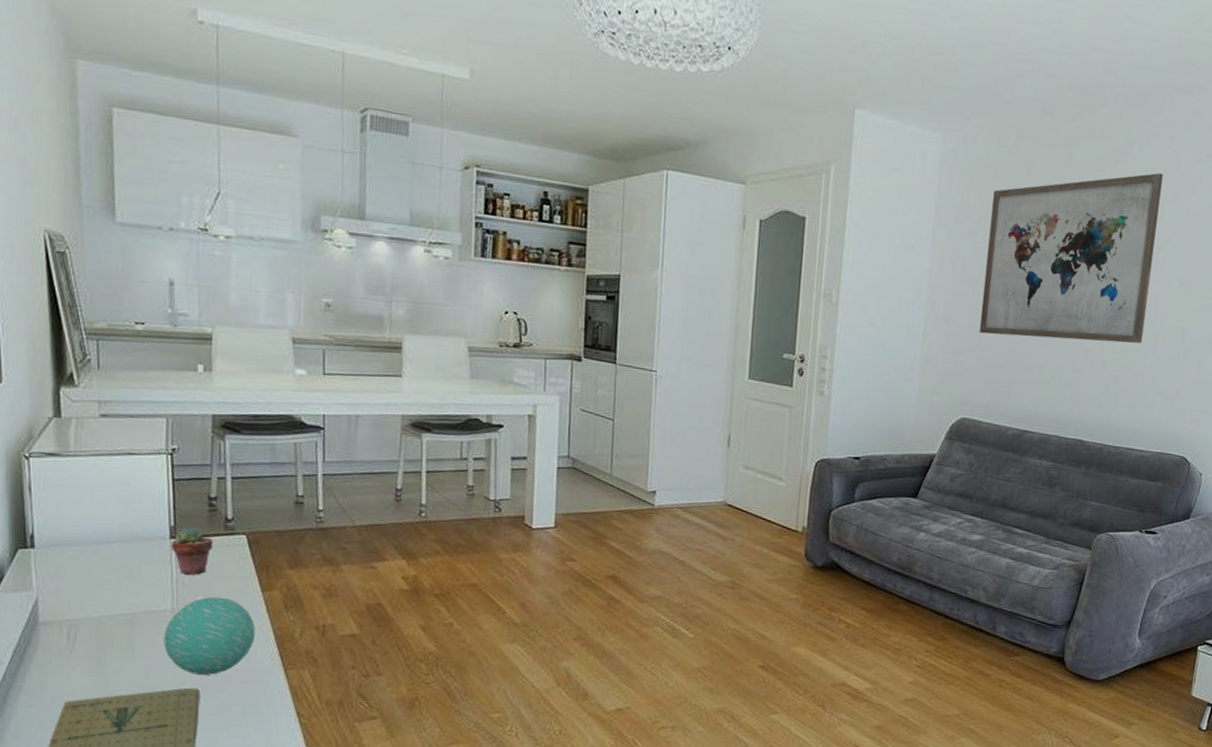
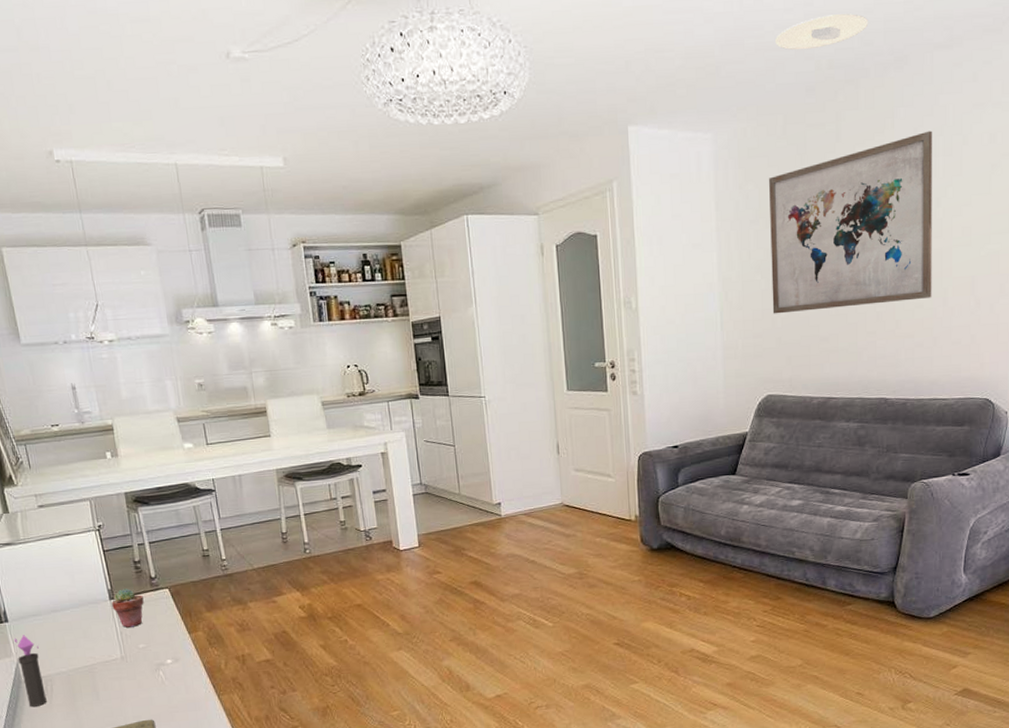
candle: none [37,566,68,656] -> present [14,635,47,707]
decorative ball: present [164,596,255,675] -> none [118,642,190,708]
recessed light: none [1019,36,1115,68] -> present [776,14,869,51]

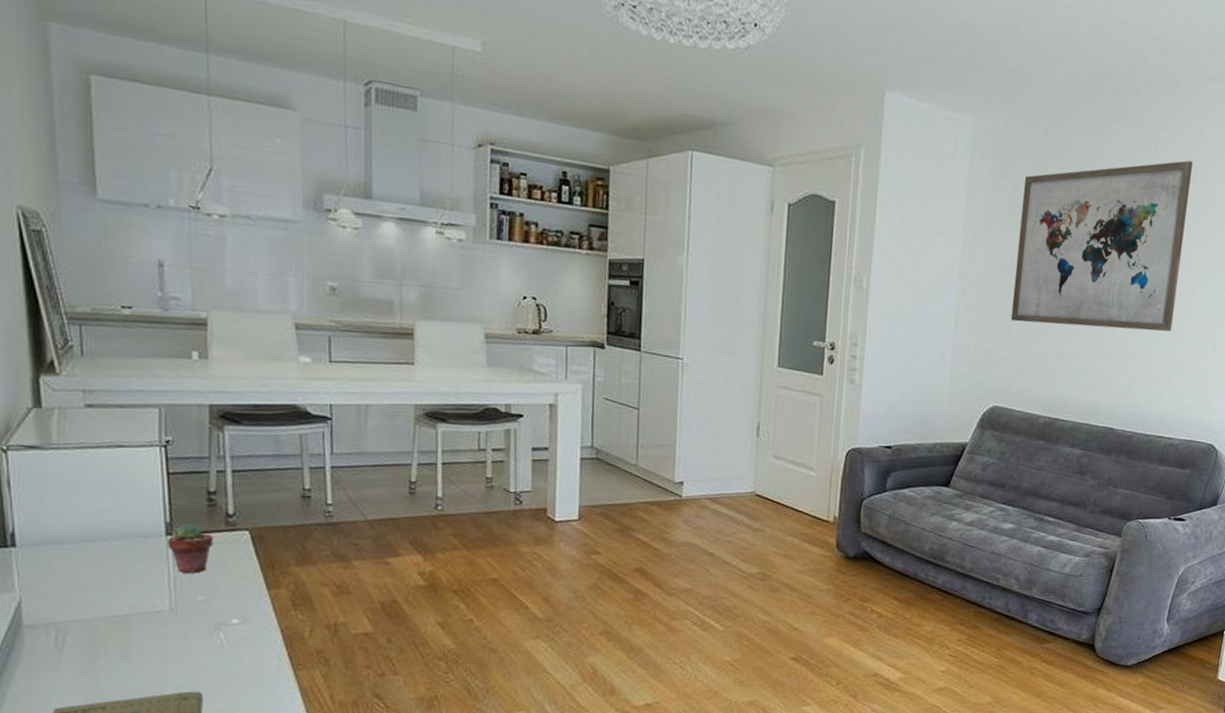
candle: present [14,635,47,707] -> none [19,566,54,661]
recessed light: present [776,14,869,51] -> none [1051,20,1146,53]

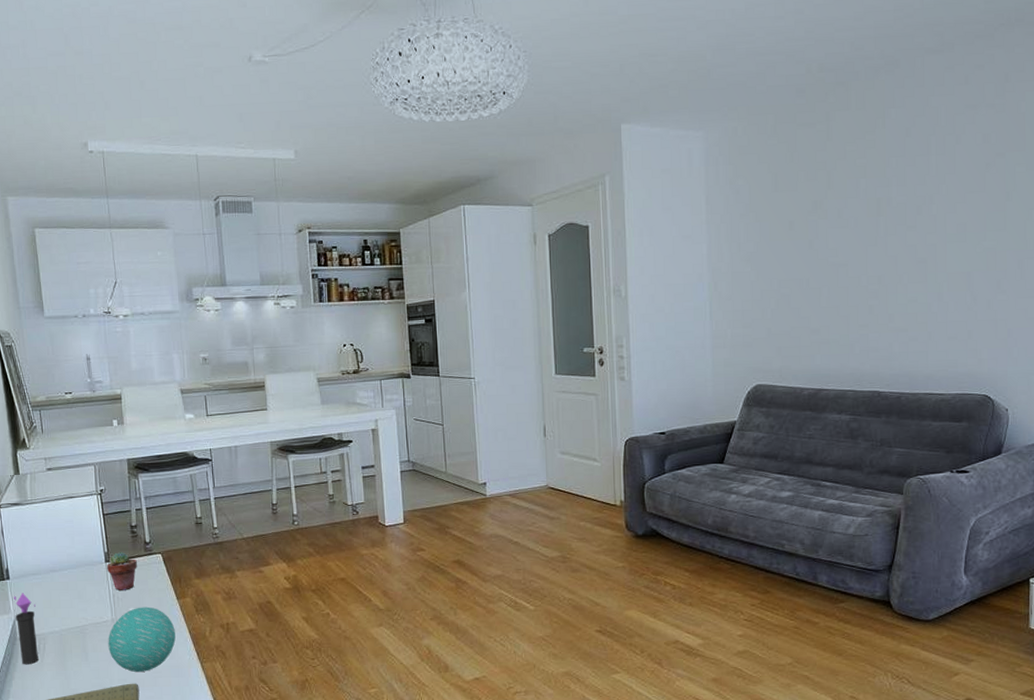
candle: none [19,566,54,661] -> present [13,593,39,665]
decorative ball: none [162,595,261,677] -> present [108,607,176,672]
wall art: present [1010,160,1193,332] -> none [759,130,926,305]

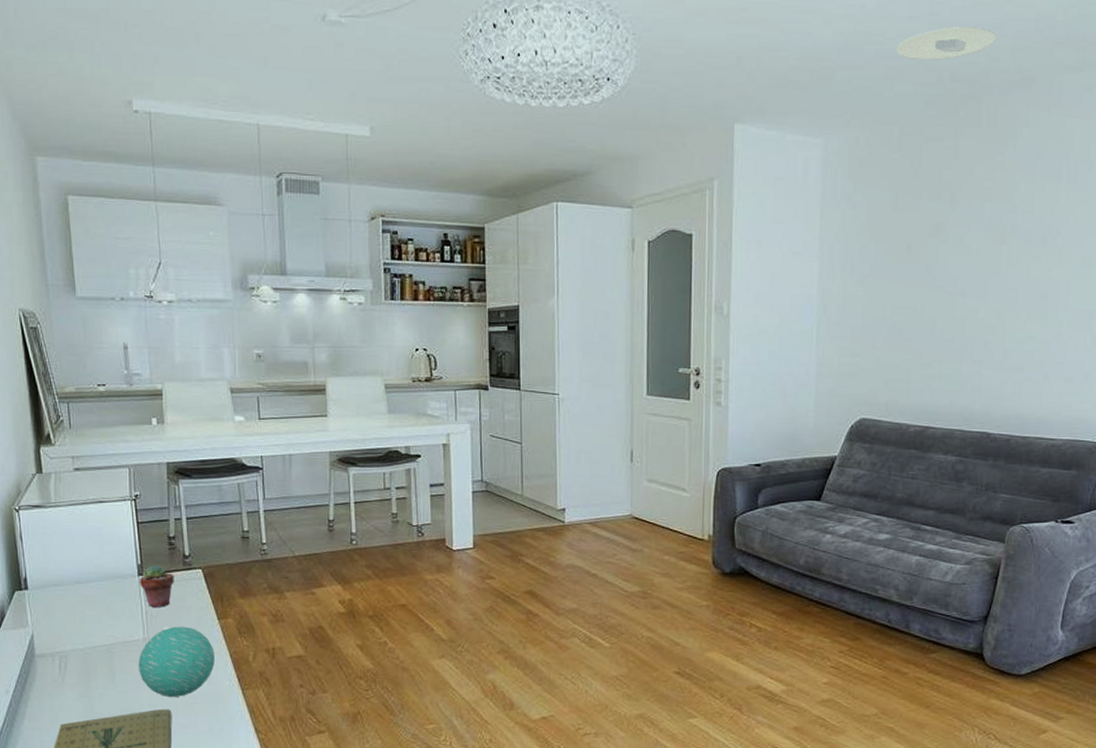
candle: present [13,593,39,665] -> none [31,605,59,685]
recessed light: none [766,21,859,55] -> present [897,27,997,61]

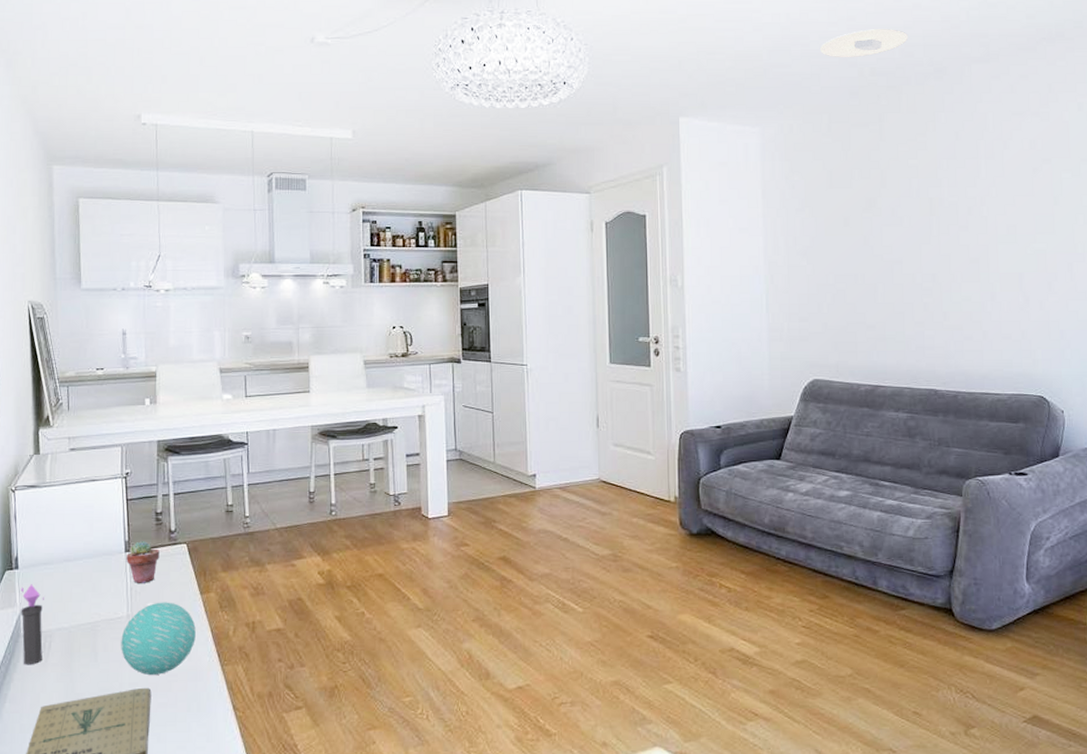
candle: none [31,605,59,685] -> present [20,584,44,665]

